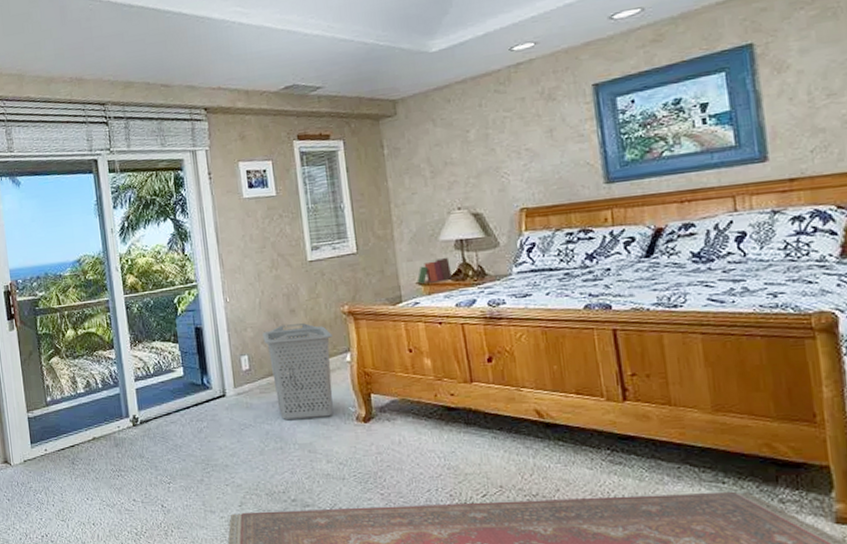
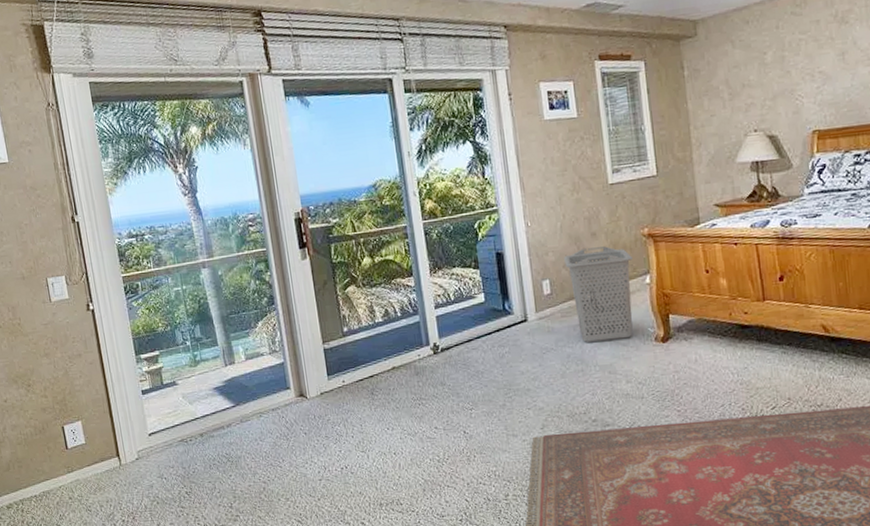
books: present [417,257,453,284] -> none [714,179,749,206]

